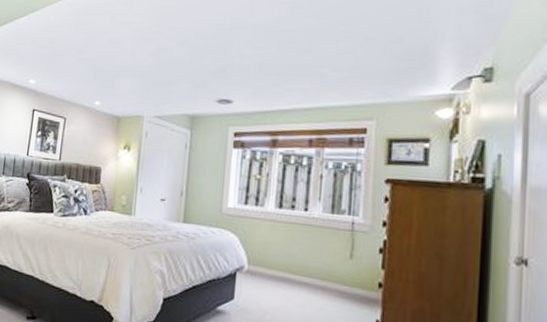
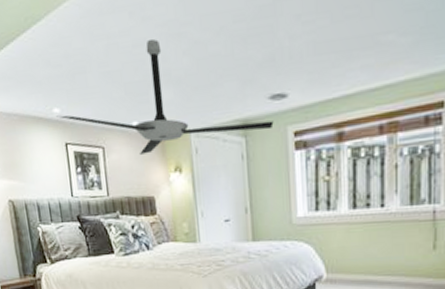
ceiling fan: none [31,39,218,130] -> present [56,38,274,155]

